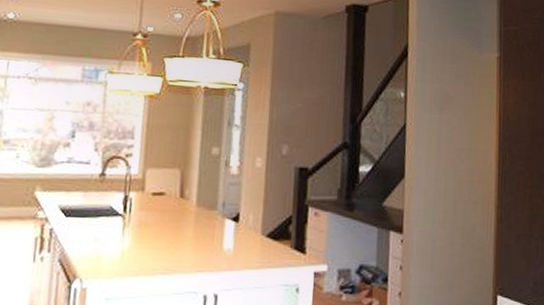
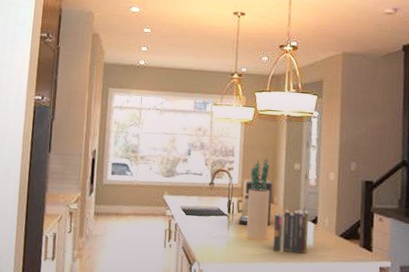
coffee maker: none [135,168,184,227] -> present [237,180,273,226]
vase: none [147,140,181,247] -> present [246,158,270,241]
books: none [181,204,229,261] -> present [272,209,309,254]

